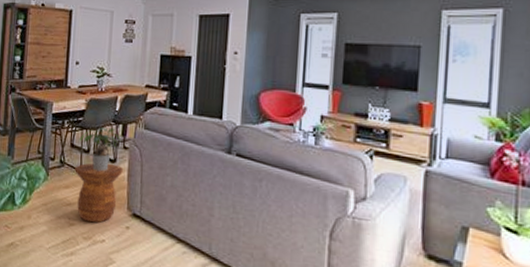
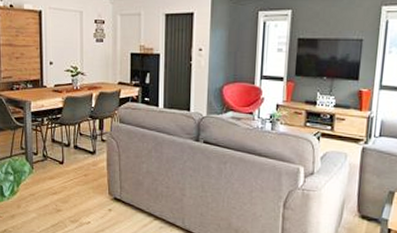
side table: present [75,163,123,223] -> none [57,155,102,208]
potted plant: present [78,127,122,172] -> none [58,123,100,163]

